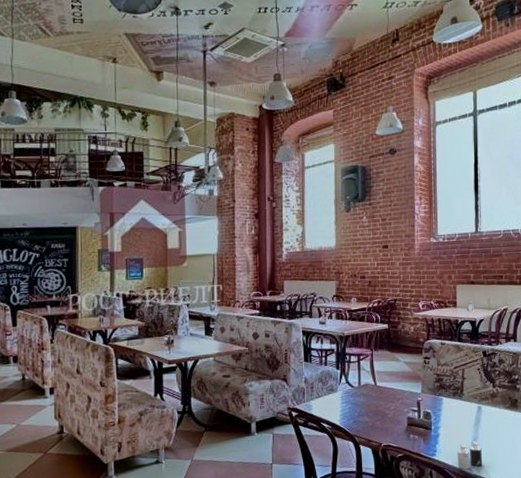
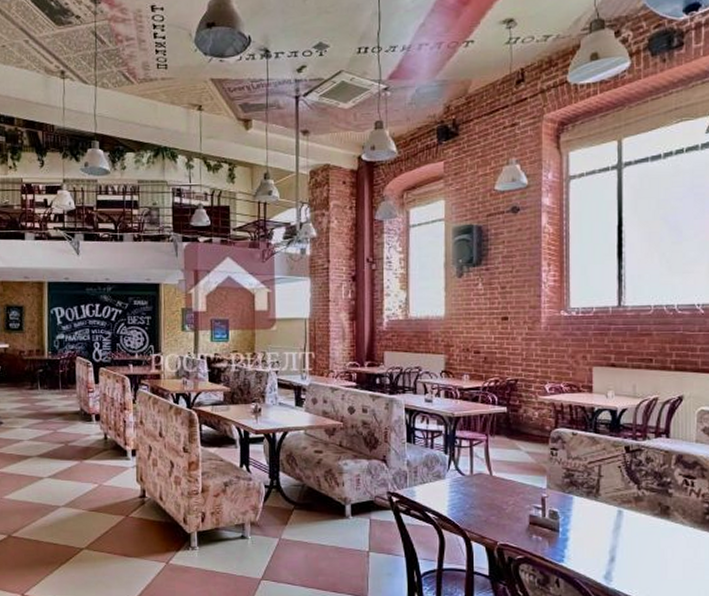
candle: present [457,440,483,470] -> none [591,549,624,581]

